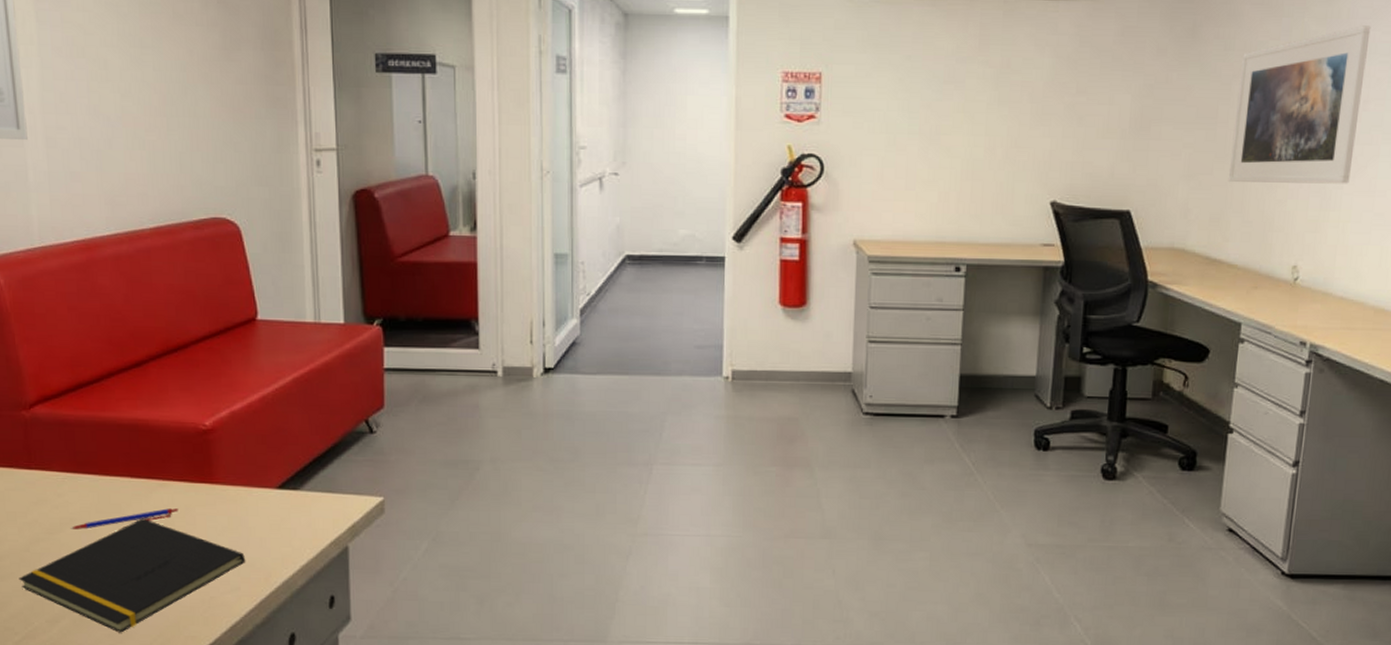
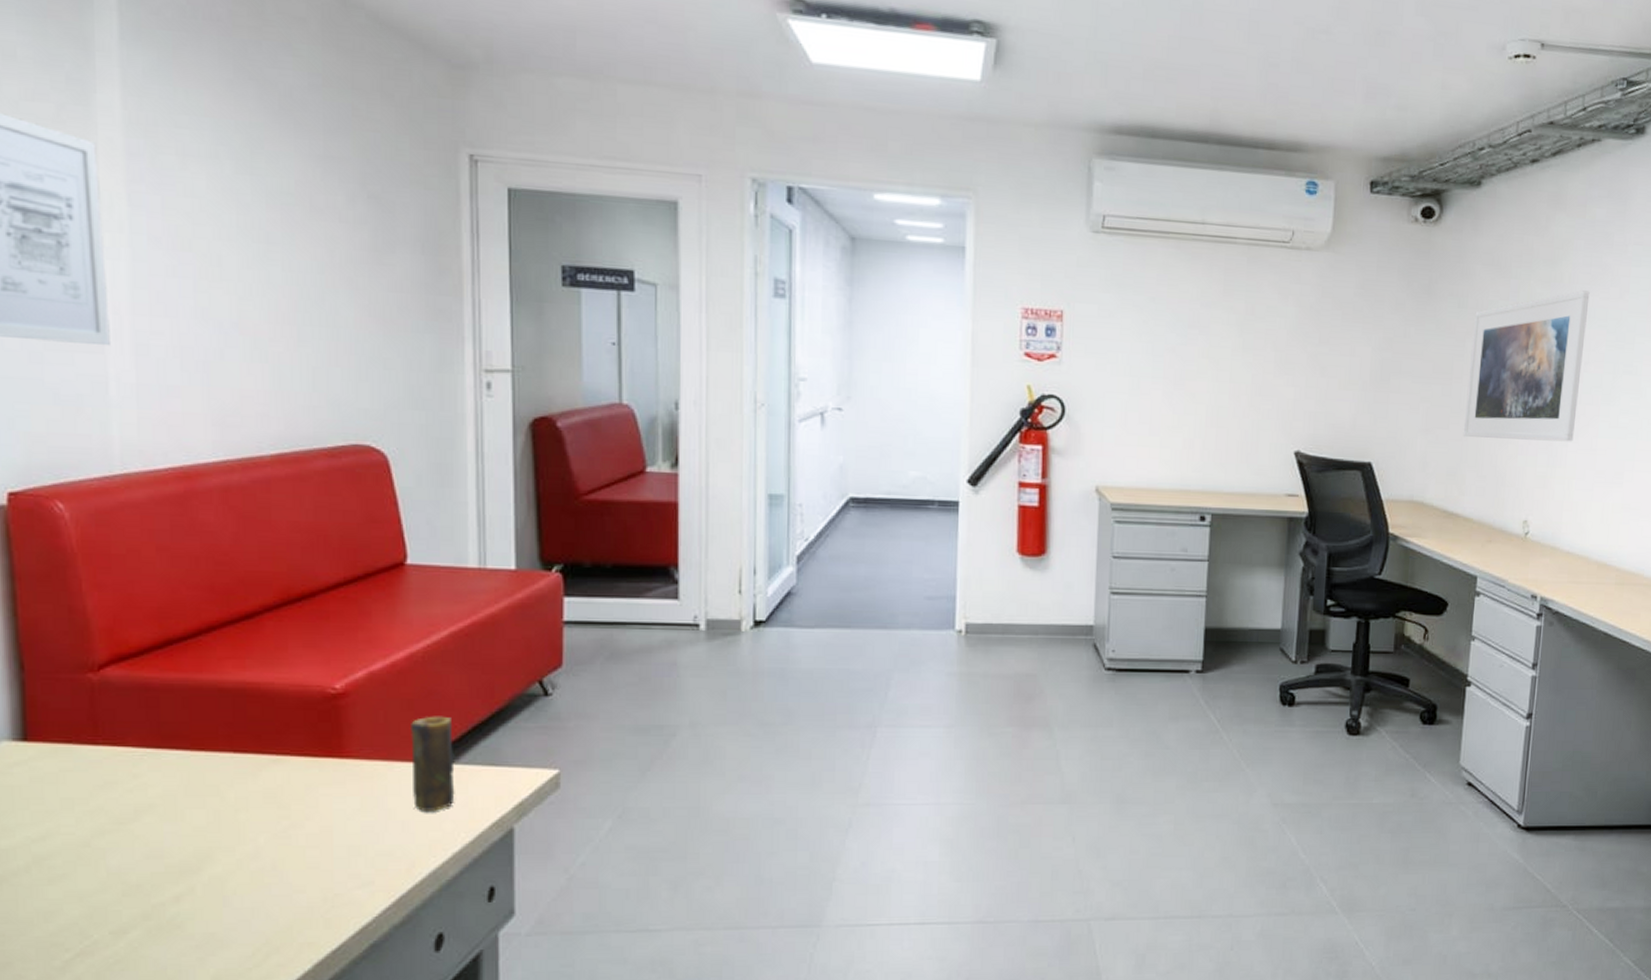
notepad: present [19,518,245,633] -> none [73,801,381,943]
pen: present [70,508,178,530] -> none [148,789,296,817]
candle: none [265,449,301,530] -> present [411,716,455,811]

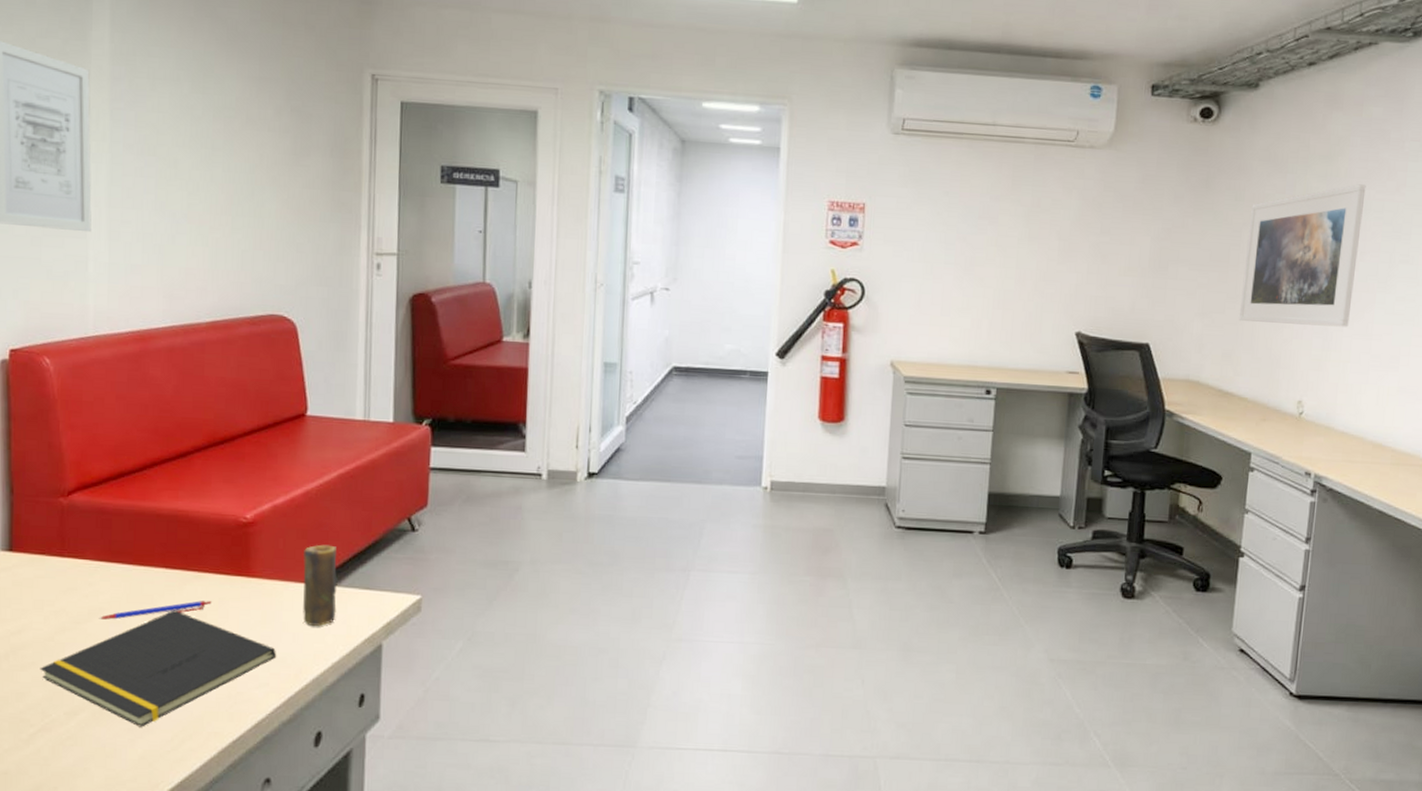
notepad: none [73,801,381,943] -> present [40,610,276,727]
pen: none [148,789,296,817] -> present [98,600,212,620]

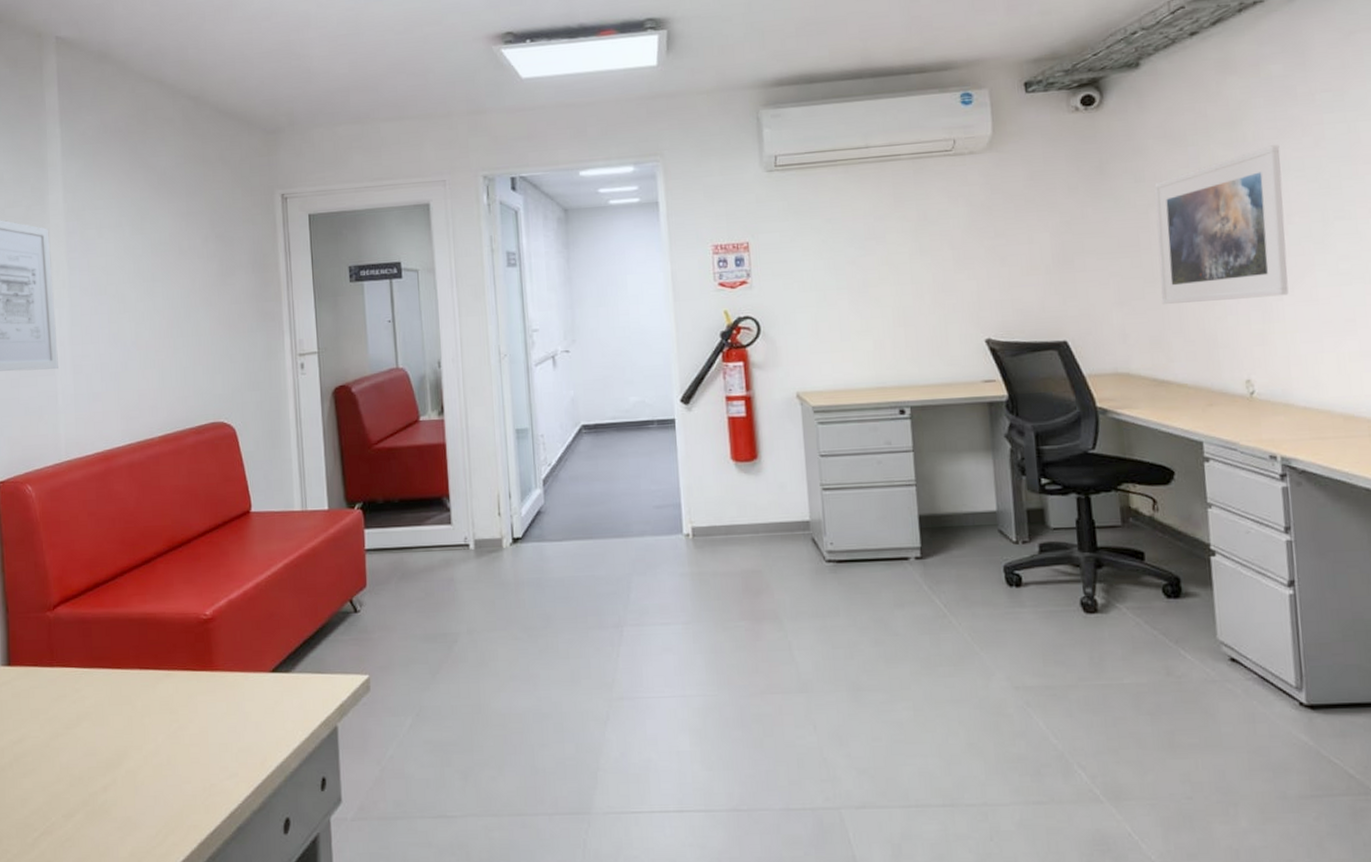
notepad: present [40,610,276,727] -> none [39,708,242,825]
pen: present [98,600,212,620] -> none [86,697,182,723]
candle: present [303,544,337,626] -> none [259,633,293,713]

